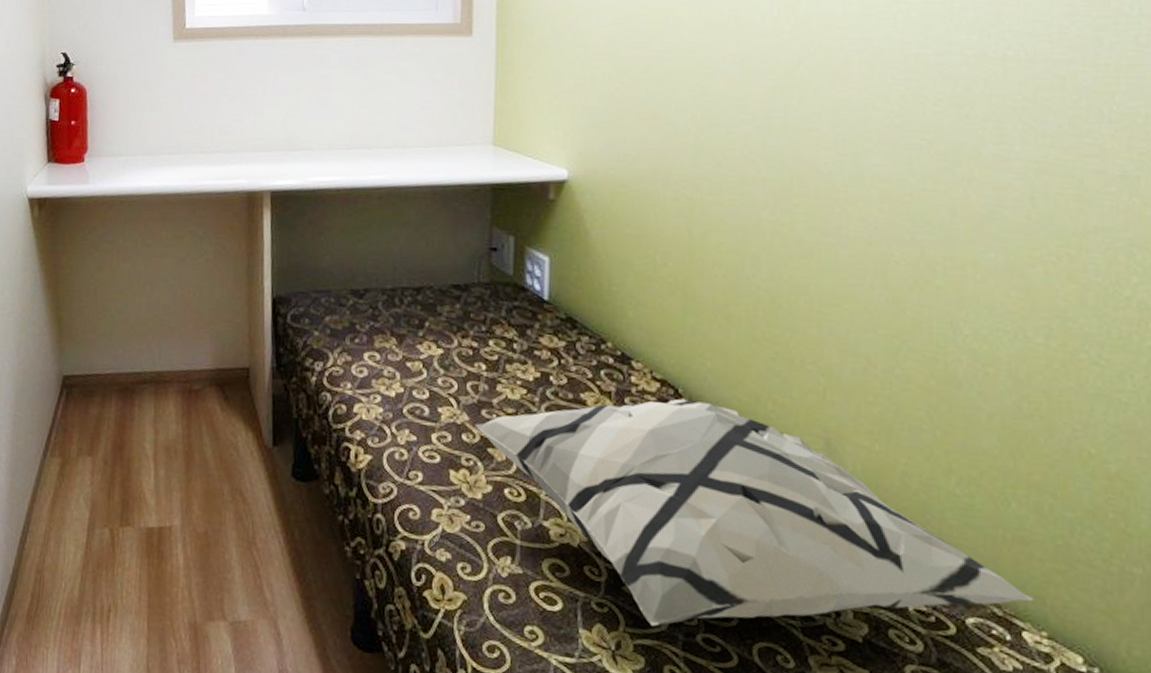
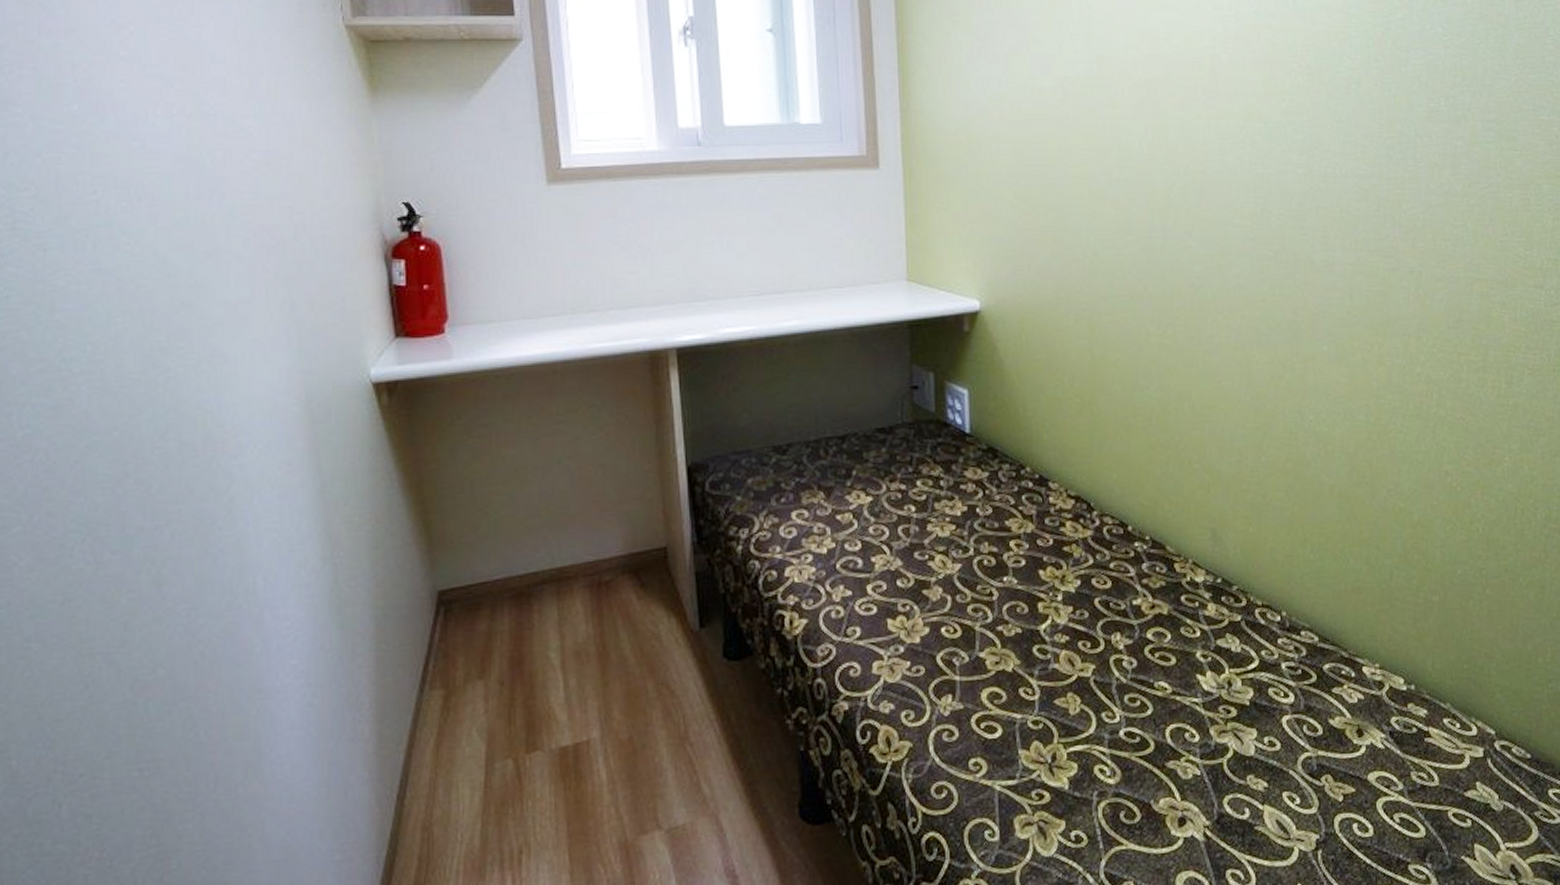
decorative pillow: present [474,399,1033,627] -> none [908,512,1368,732]

